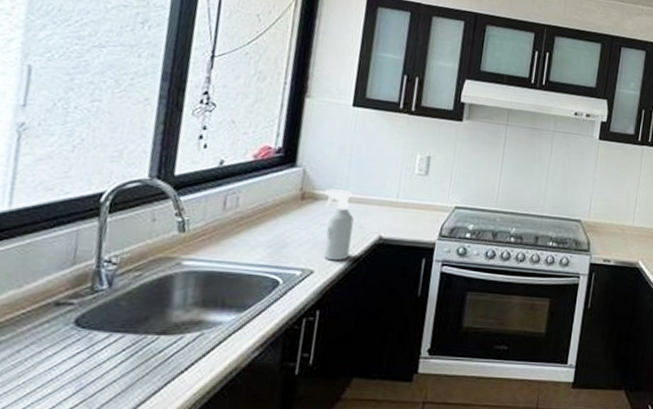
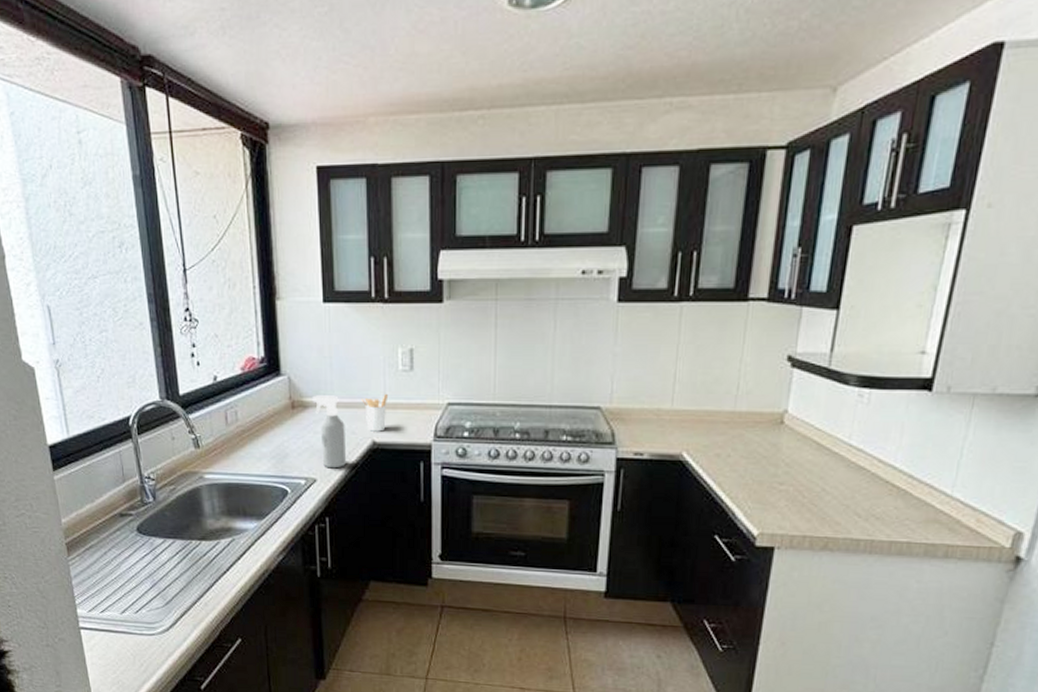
utensil holder: none [375,193,402,228] -> present [362,393,389,432]

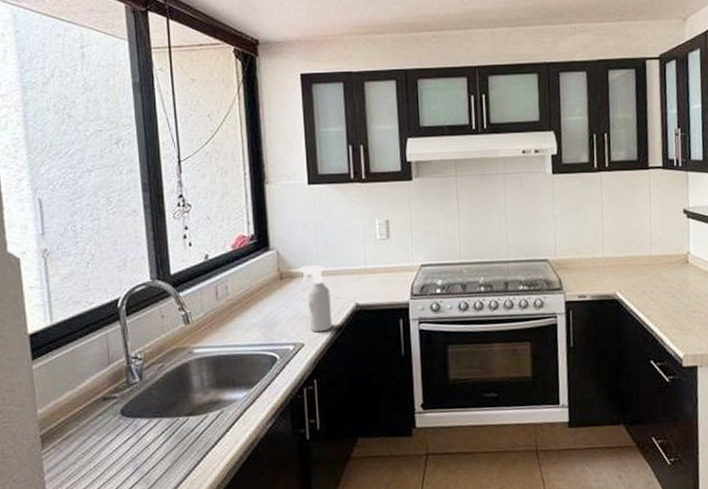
utensil holder: present [362,393,389,432] -> none [345,260,369,295]

